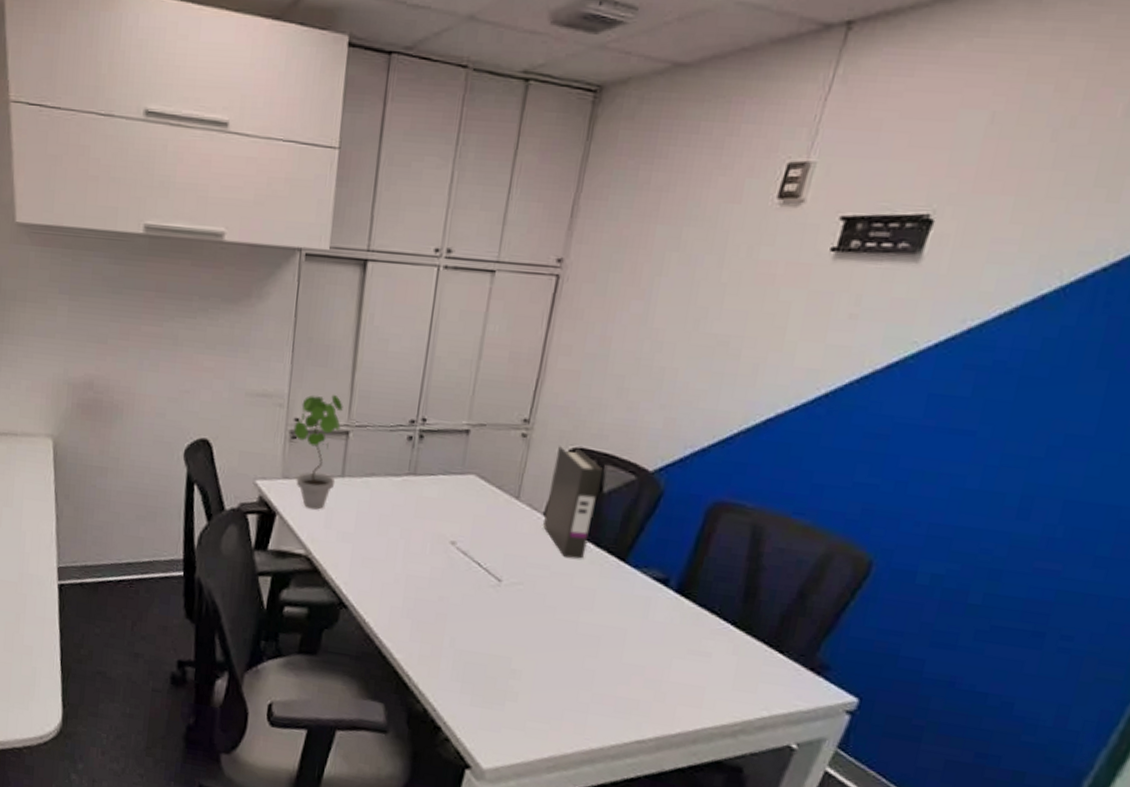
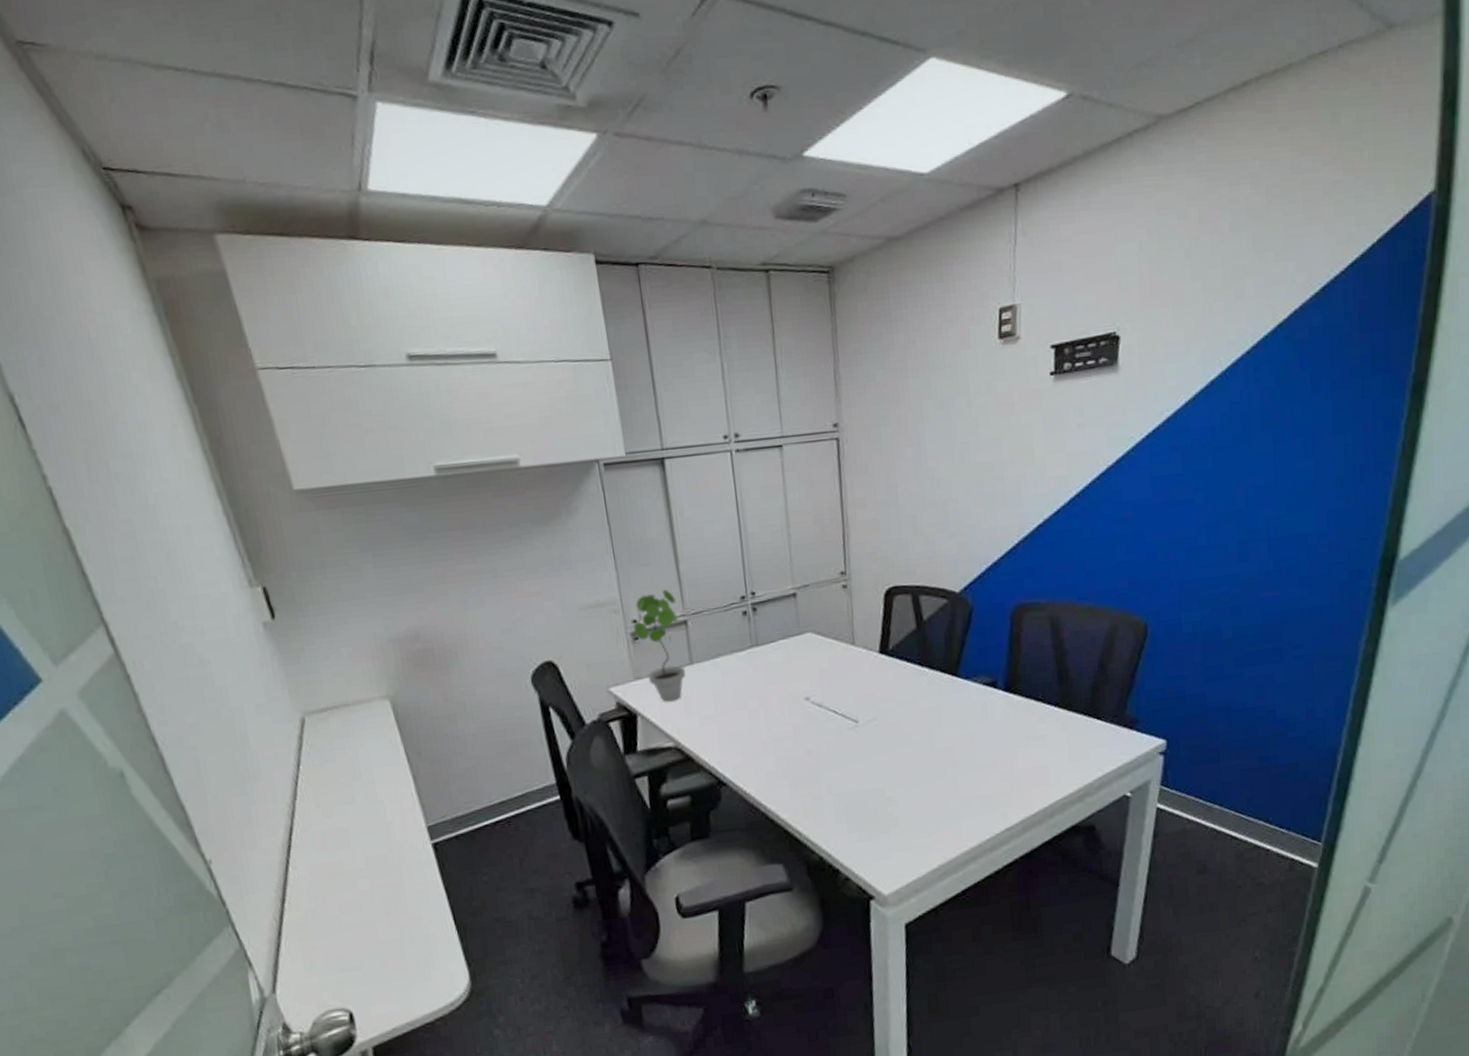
binder: present [542,446,604,559] -> none [876,586,923,685]

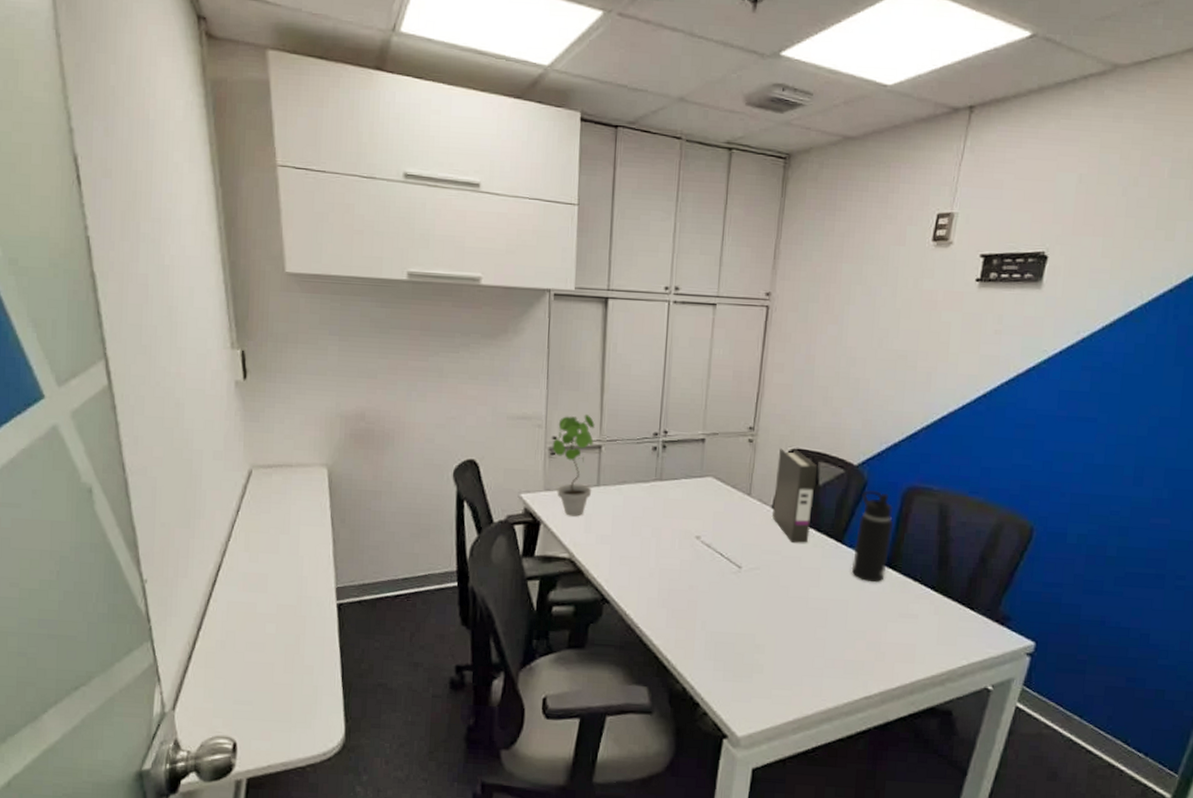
binder: none [876,586,923,685] -> present [771,448,818,543]
water bottle: none [969,615,1008,712] -> present [851,490,894,583]

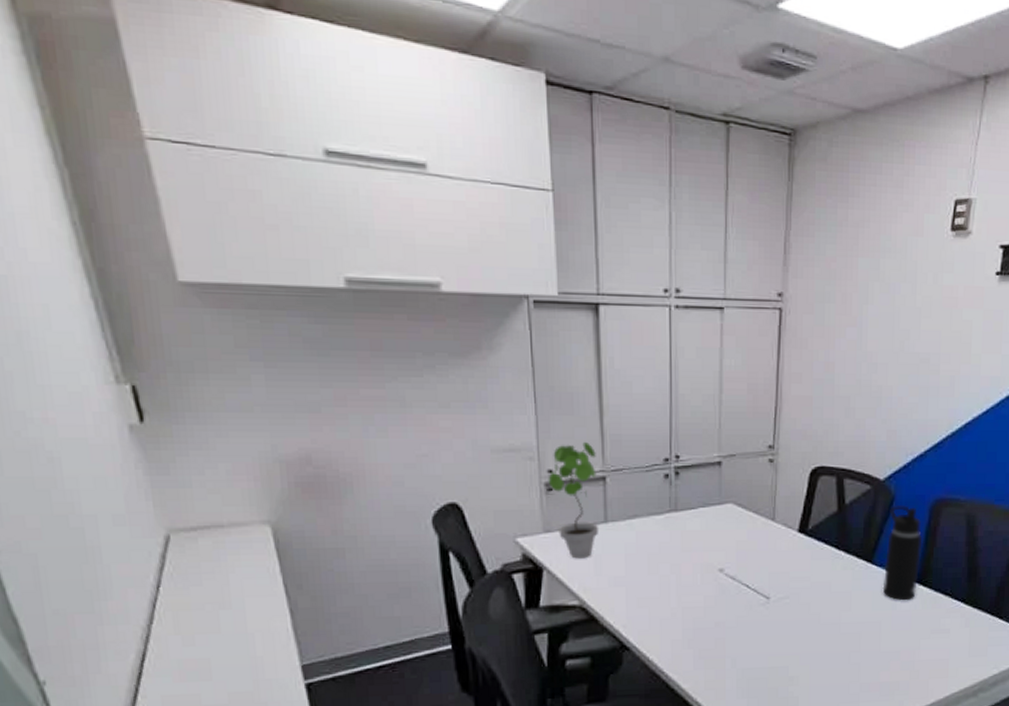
binder: present [771,448,818,543] -> none [798,465,843,567]

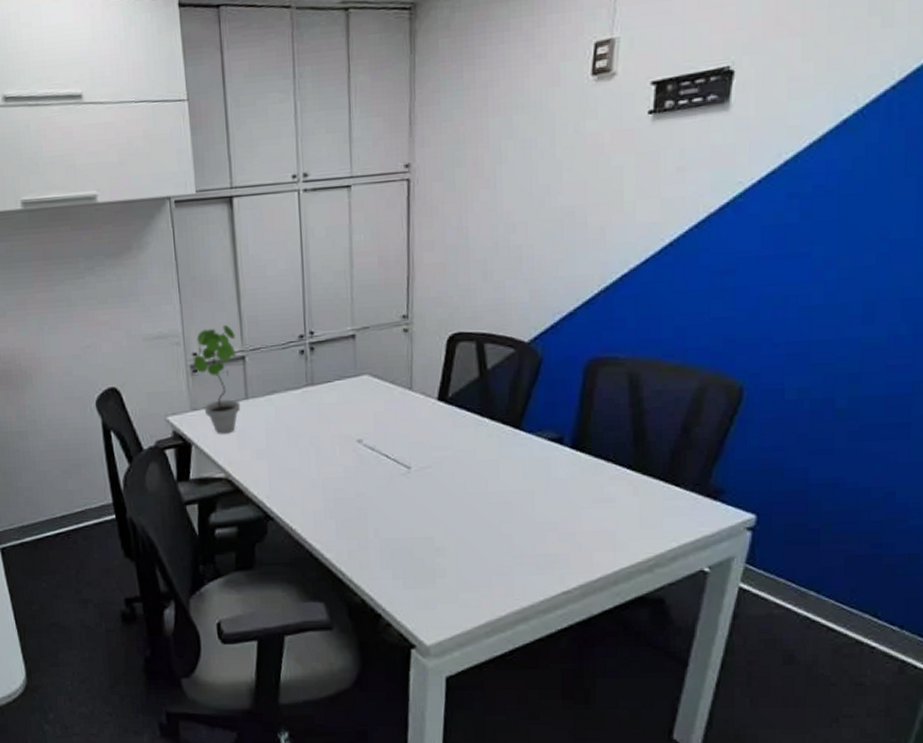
water bottle: present [882,505,923,601] -> none [533,367,577,469]

